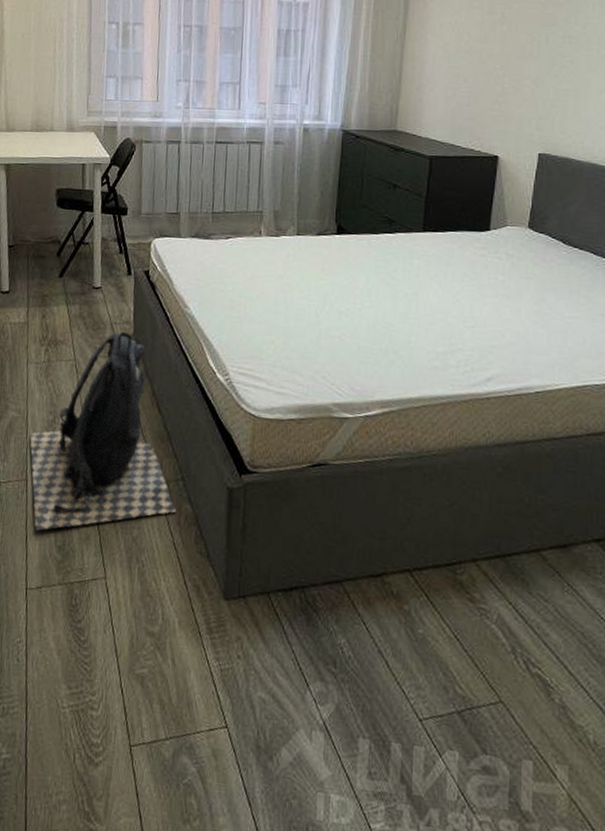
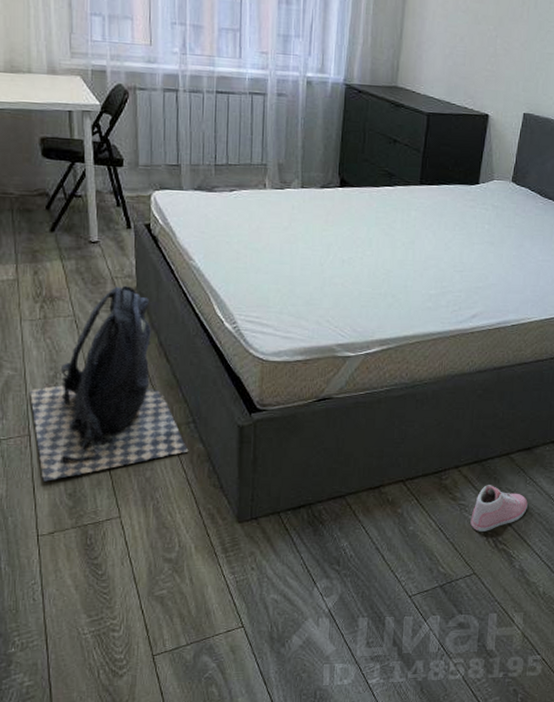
sneaker: none [493,587,567,648] -> present [470,485,528,532]

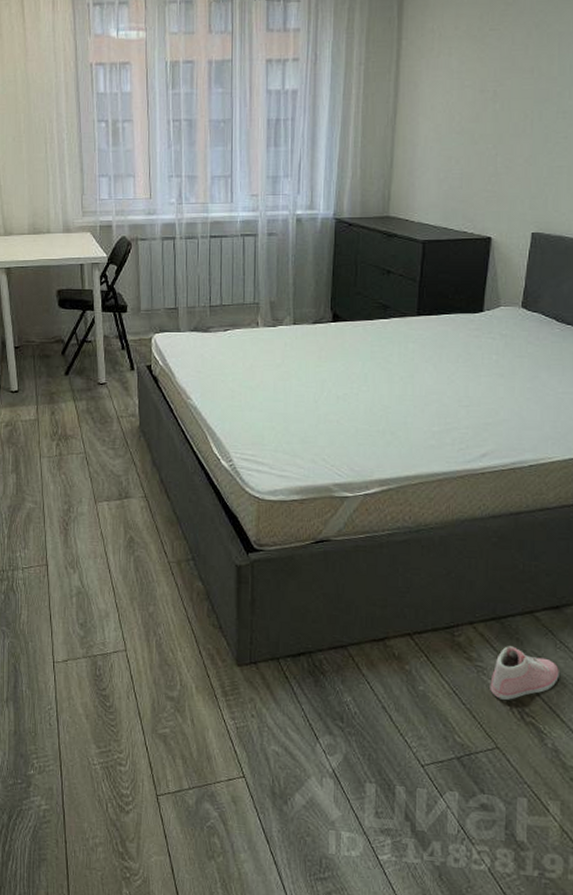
backpack: present [30,285,189,482] -> none [47,424,189,610]

